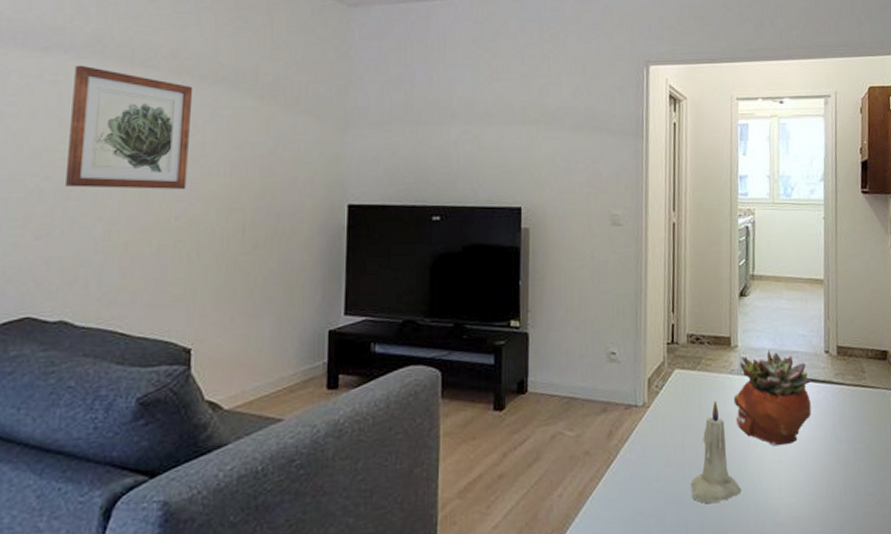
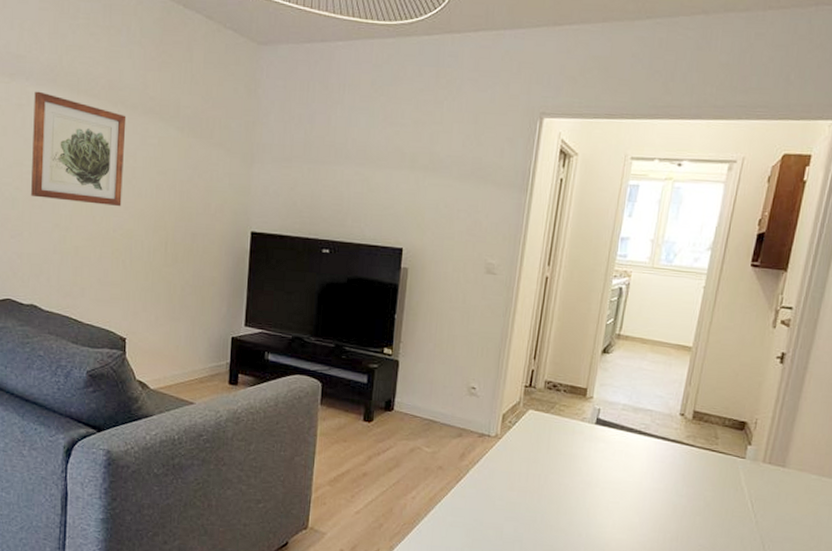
candle: present [690,401,742,503] -> none [529,443,577,527]
succulent planter: present [733,350,812,445] -> none [581,405,660,490]

